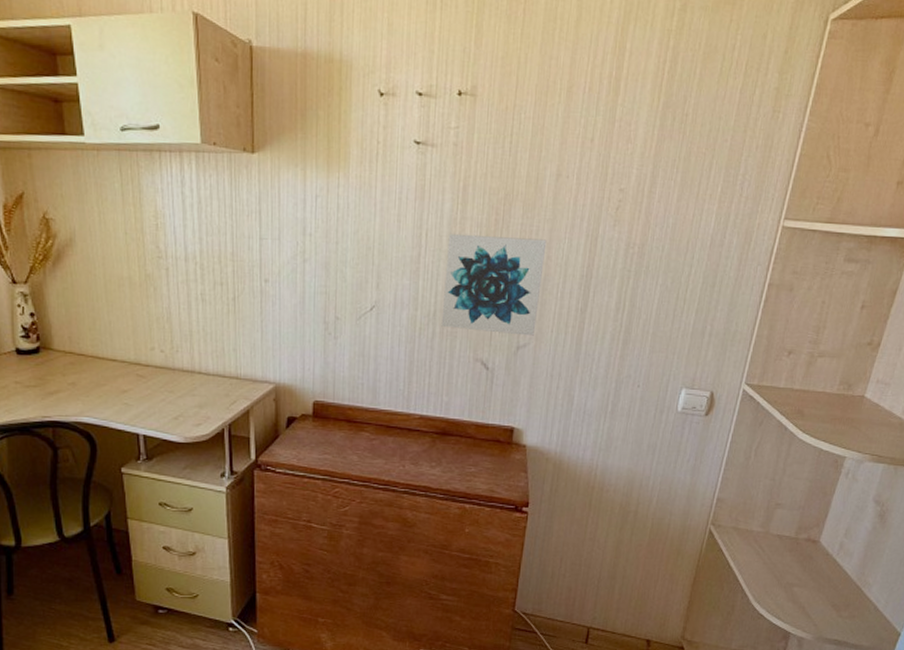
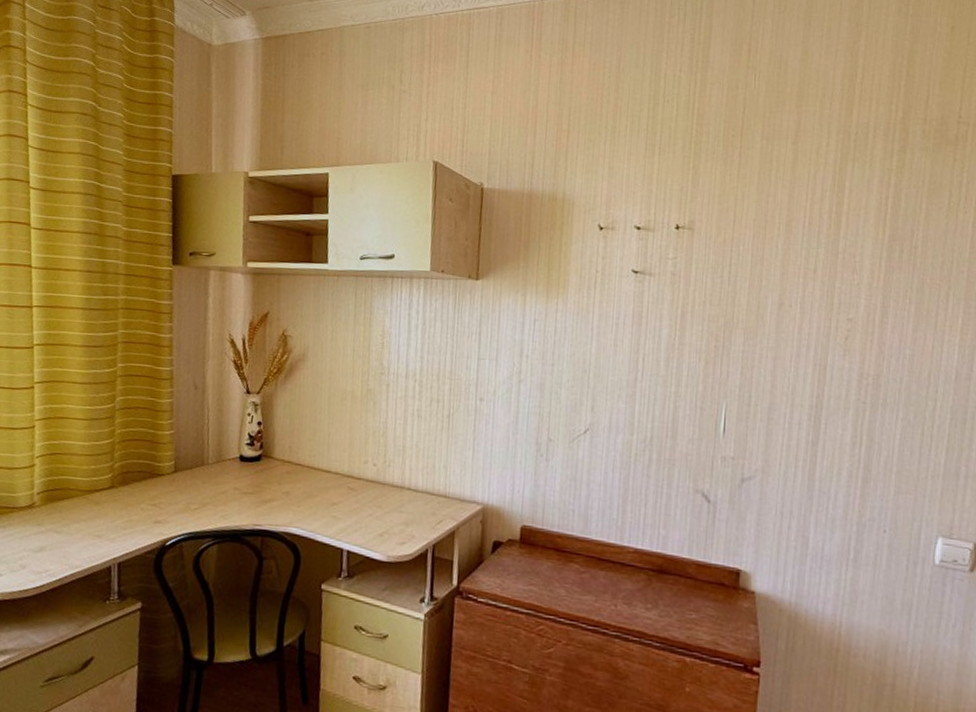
wall art: present [441,233,547,336] -> none [658,358,771,468]

